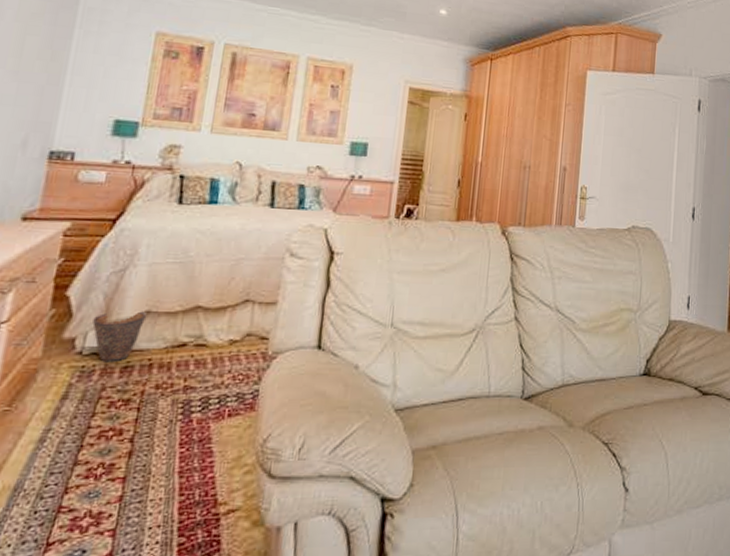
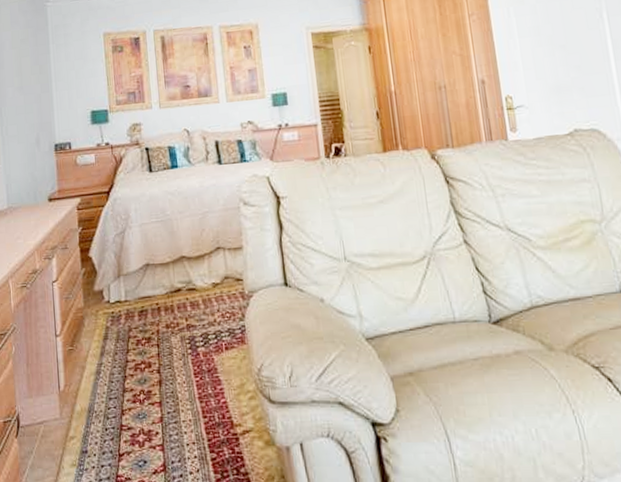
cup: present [92,309,146,363] -> none [111,263,147,308]

